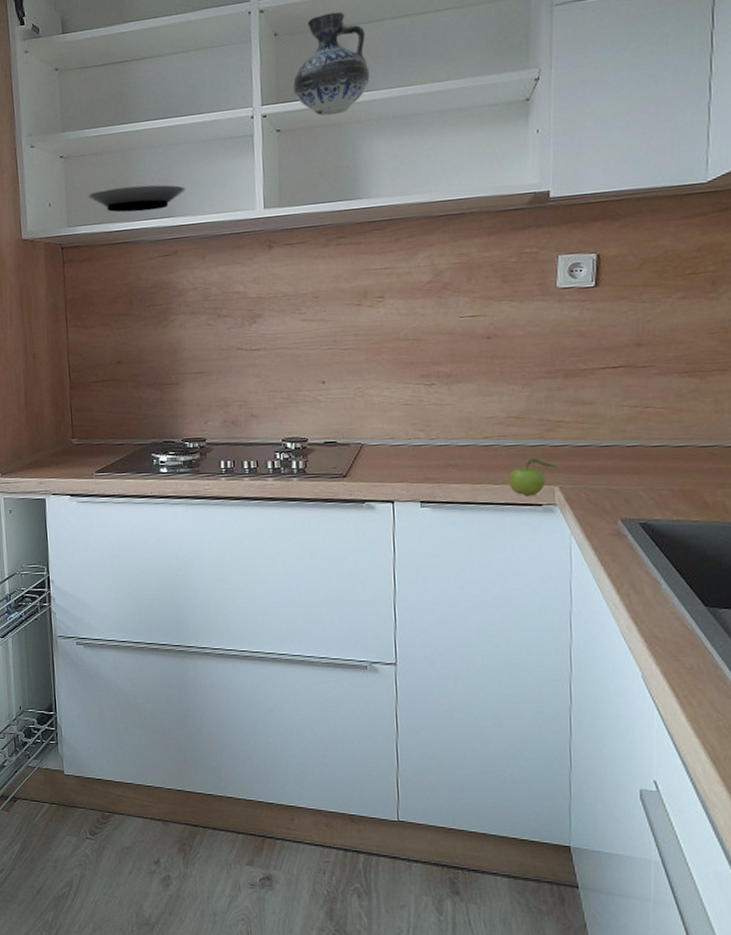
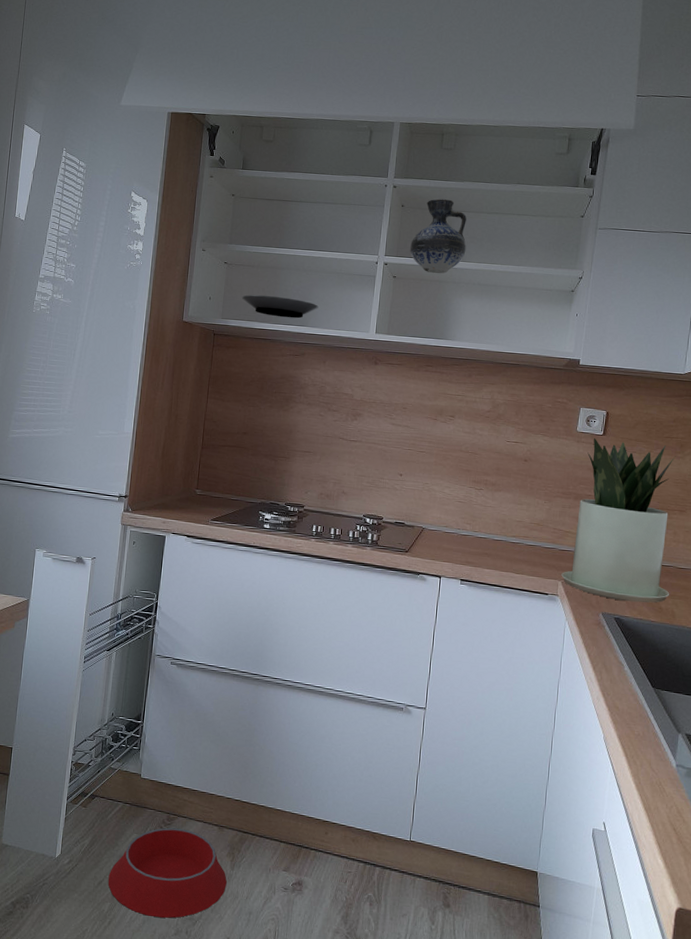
pet bowl: none [46,826,182,924] -> present [108,827,227,918]
fruit: present [508,458,558,496] -> none [526,557,563,586]
planter: none [557,285,717,501] -> present [561,437,676,603]

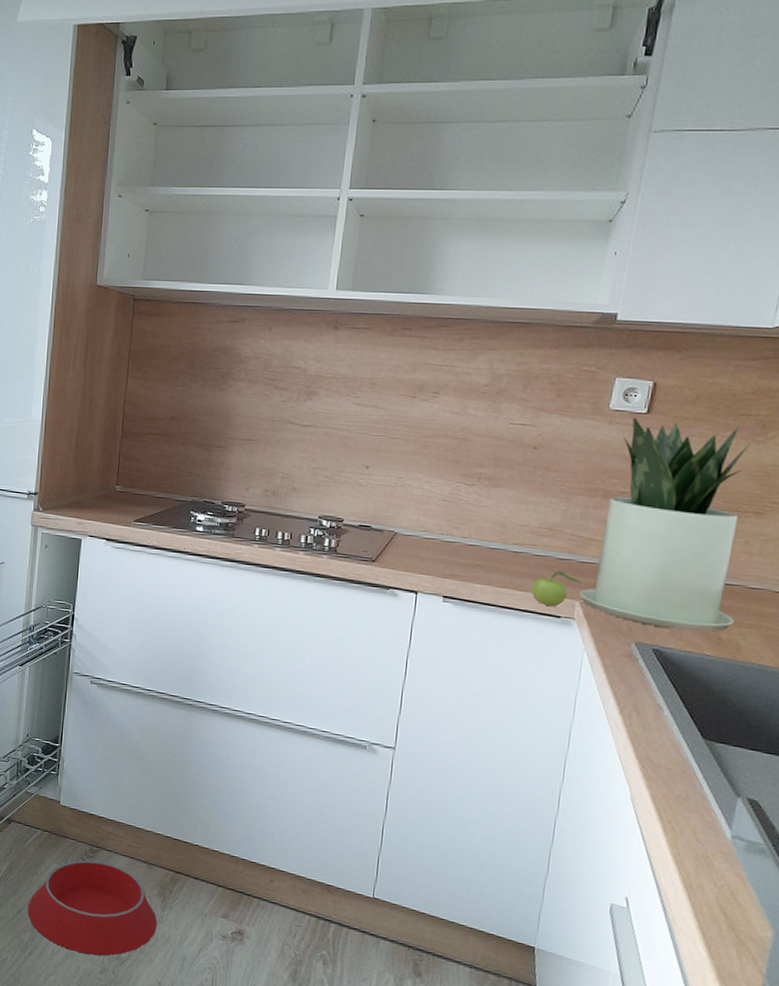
plate: present [241,295,319,319] -> none [166,248,263,276]
ceramic jug: present [410,199,467,274] -> none [383,107,462,209]
fruit: none [526,557,563,586] -> present [531,570,583,607]

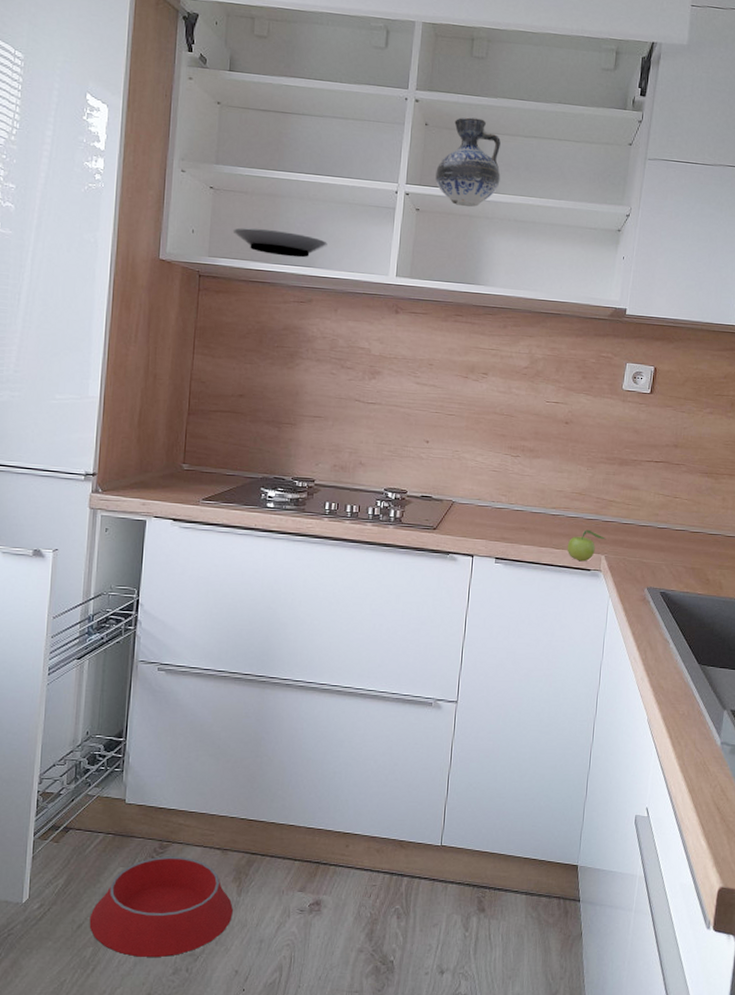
plate: none [166,248,263,276] -> present [232,227,328,258]
ceramic jug: none [383,107,462,209] -> present [435,117,501,208]
planter: present [580,416,754,632] -> none [604,396,726,575]

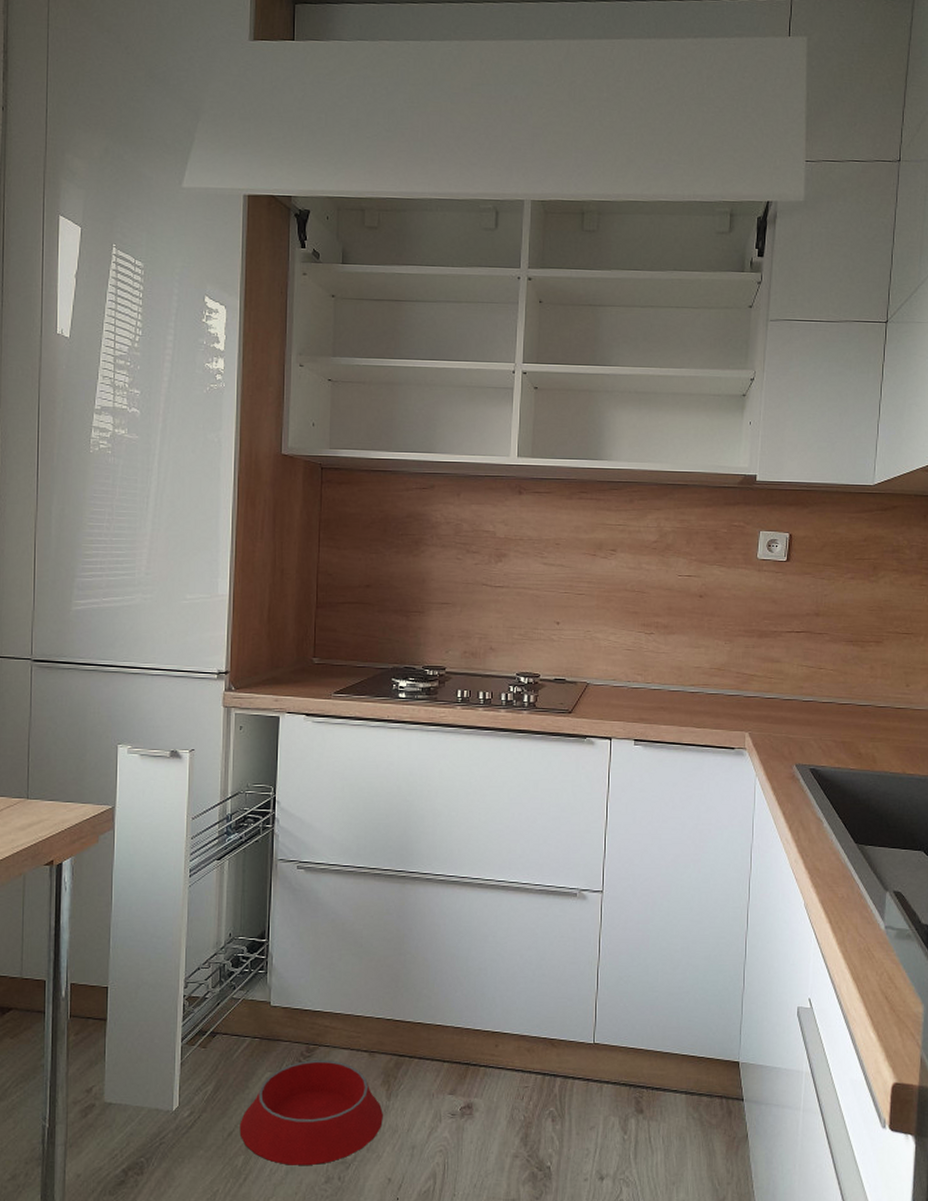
plate: present [232,227,328,258] -> none [352,417,447,444]
ceramic jug: present [435,117,501,208] -> none [552,291,618,382]
fruit: present [567,529,606,562] -> none [708,706,749,740]

